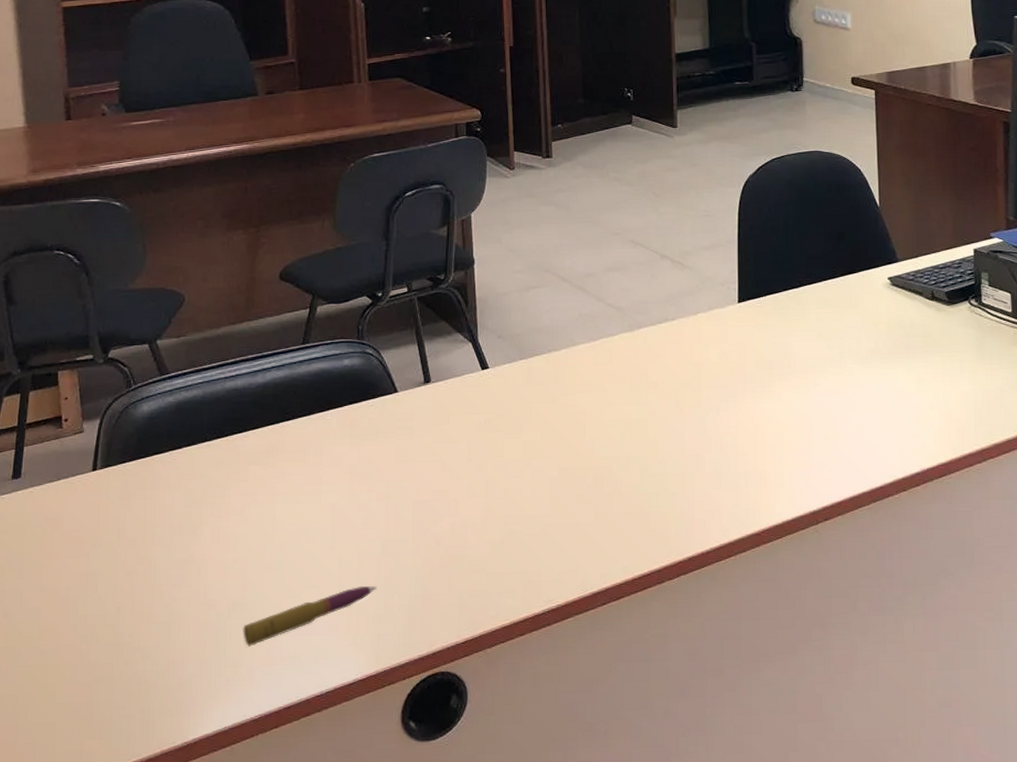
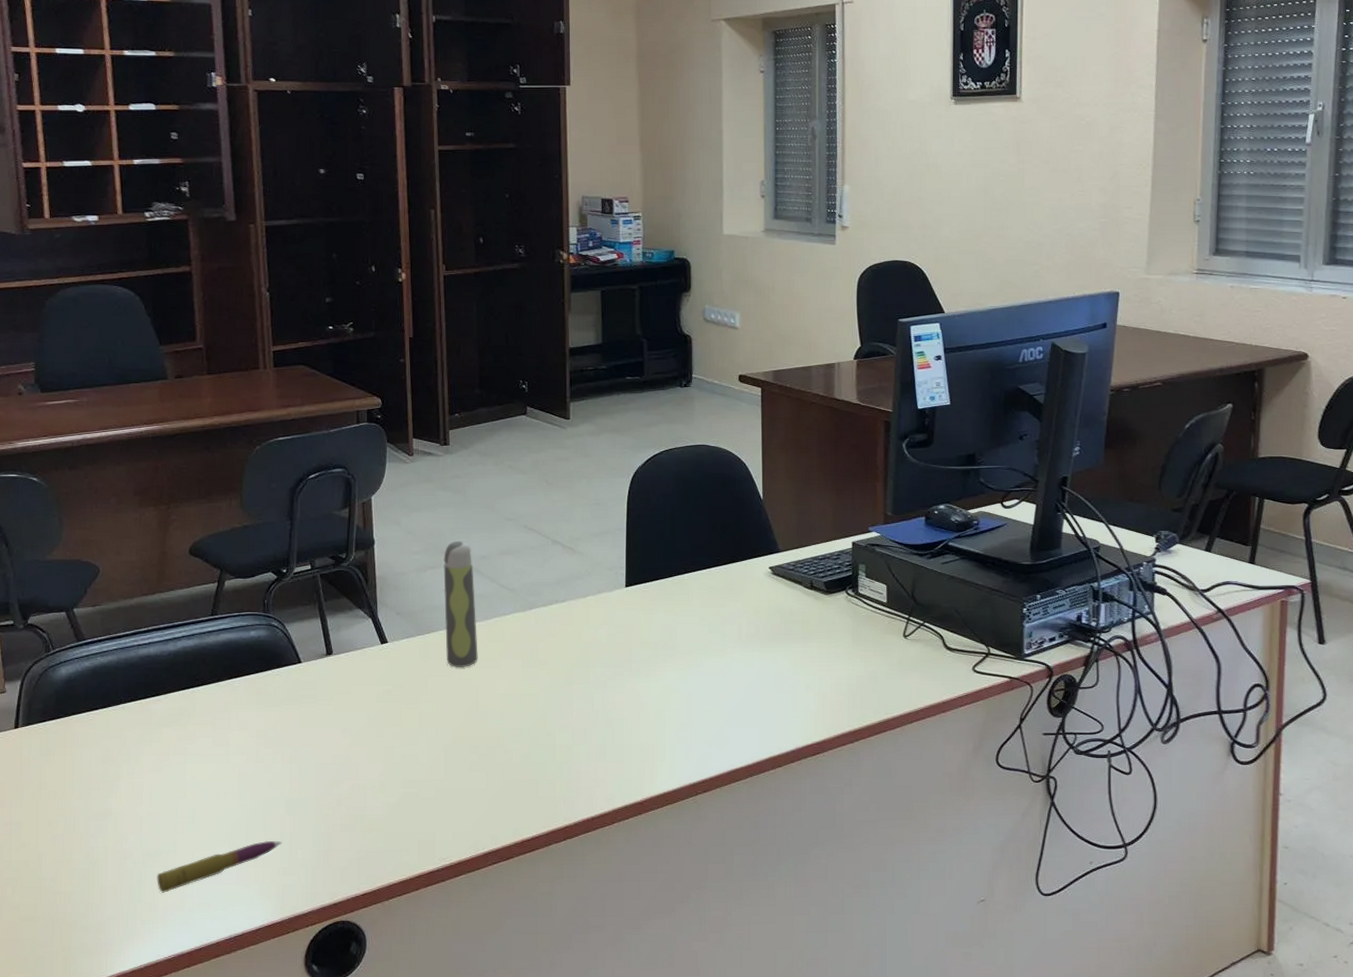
spray bottle: none [547,258,584,393] -> present [443,540,478,667]

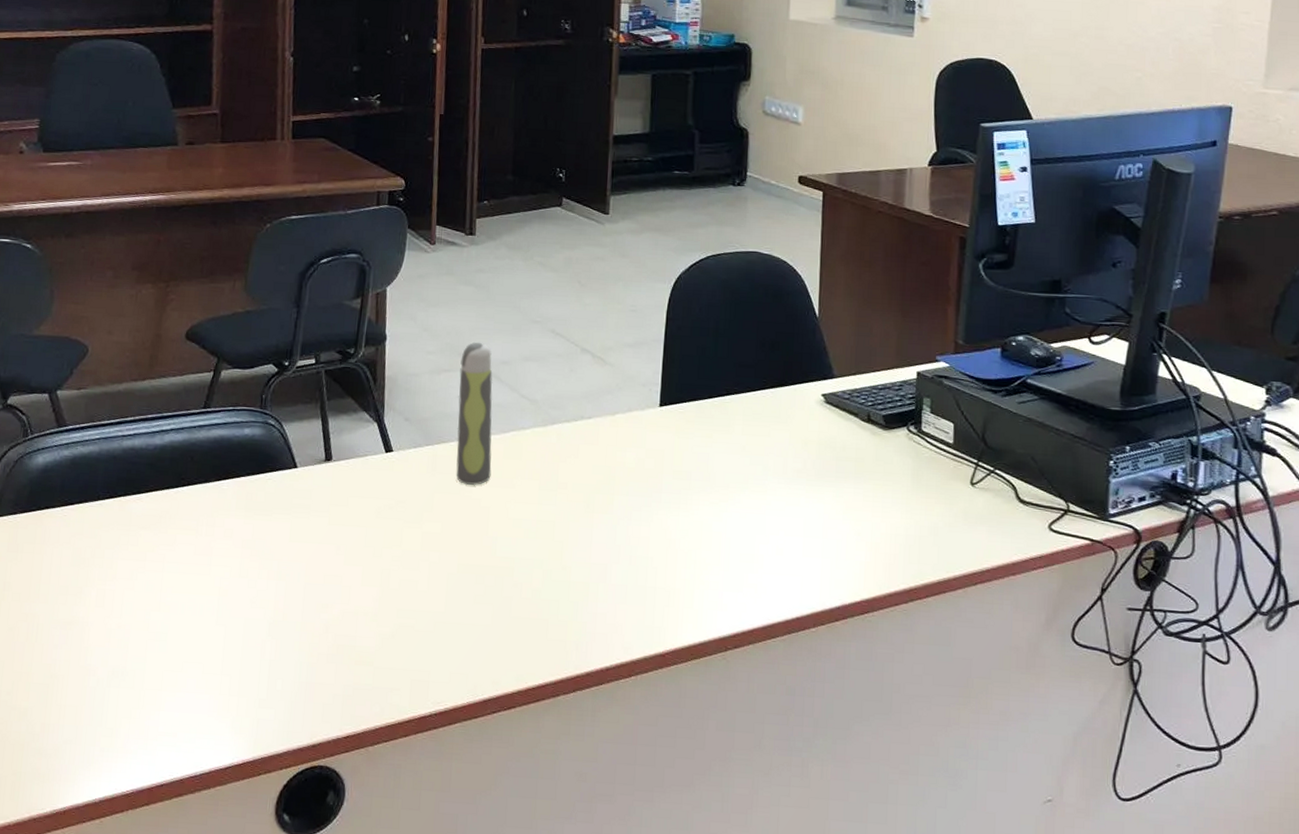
pen: present [157,840,283,893] -> none [121,666,261,718]

